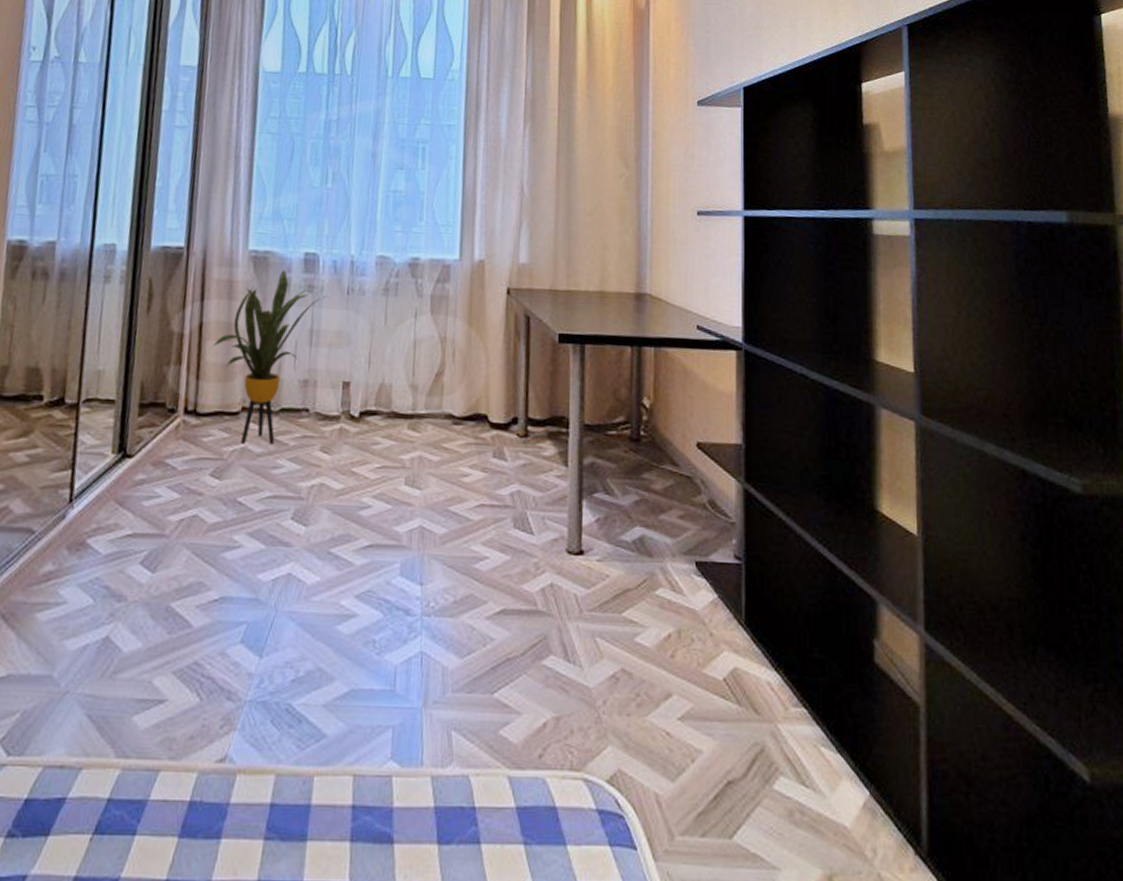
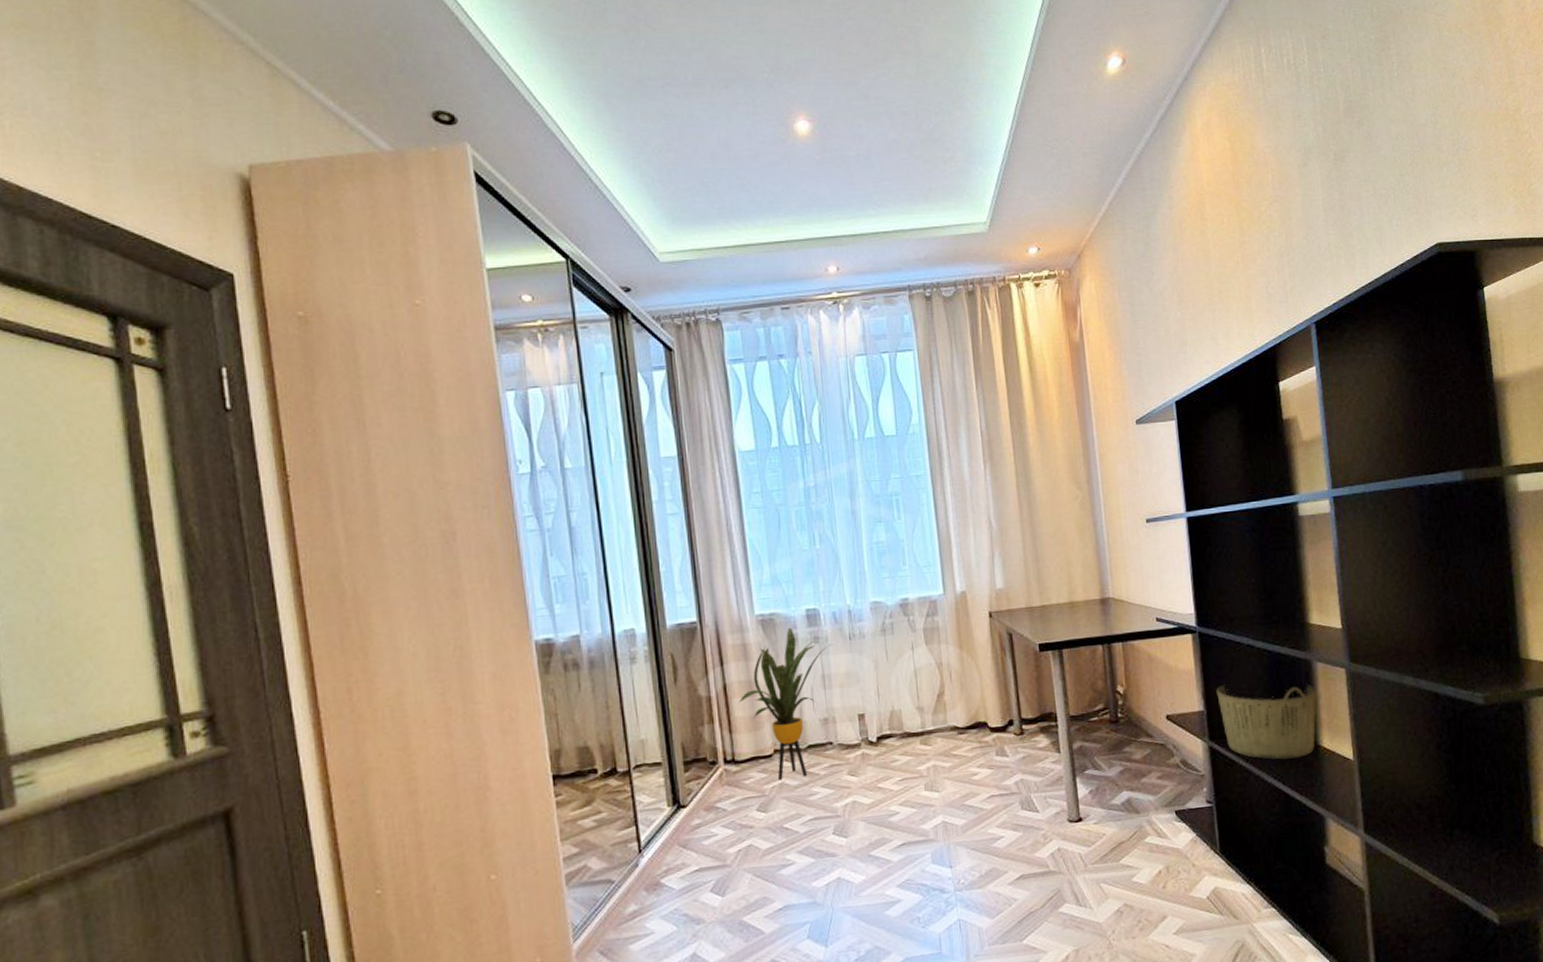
basket: none [759,416,878,522] -> present [1216,684,1317,760]

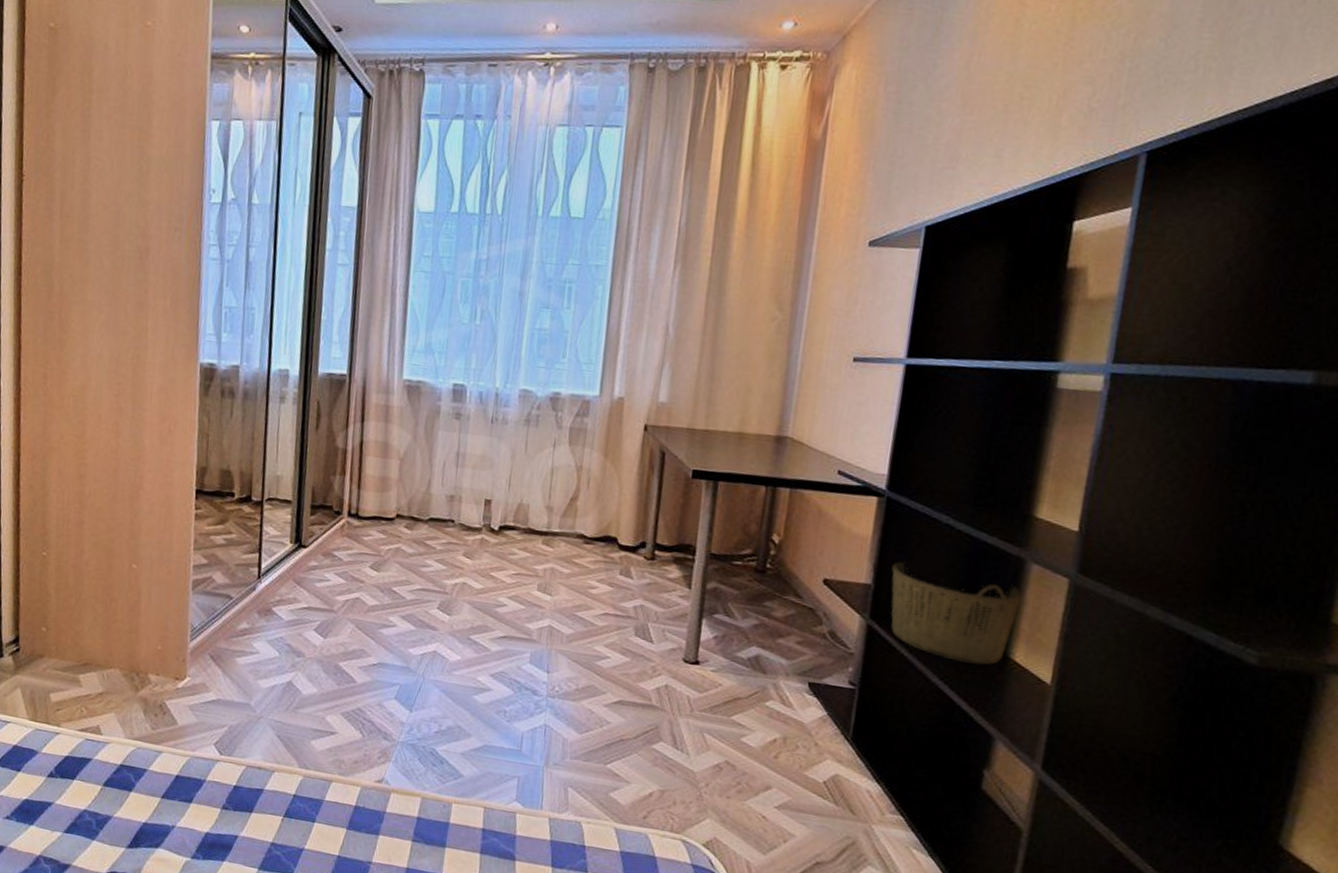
house plant: present [739,627,833,780] -> none [372,398,473,548]

